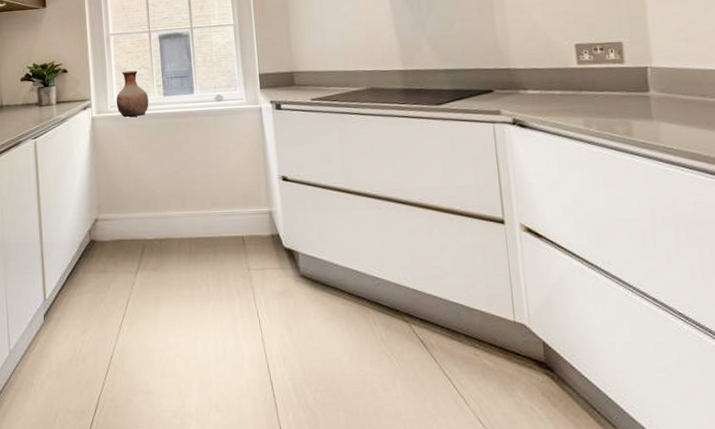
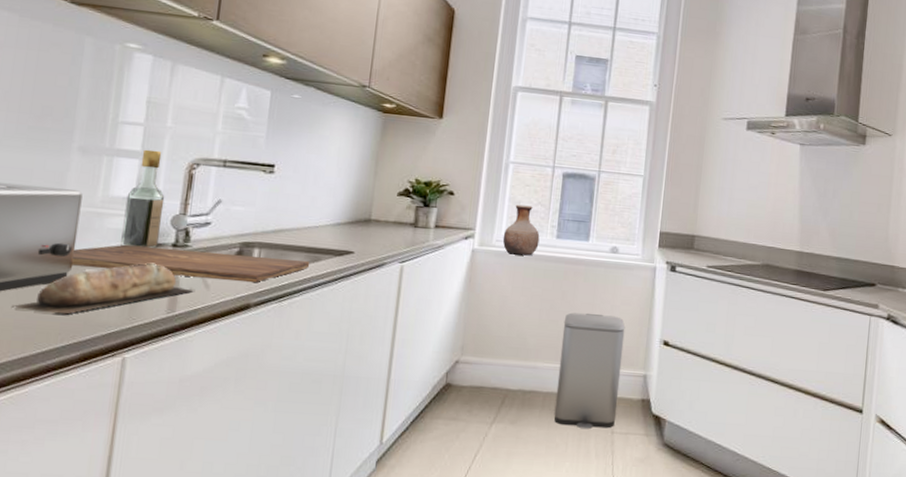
pedal bin: none [184,159,250,269] -> present [554,312,625,430]

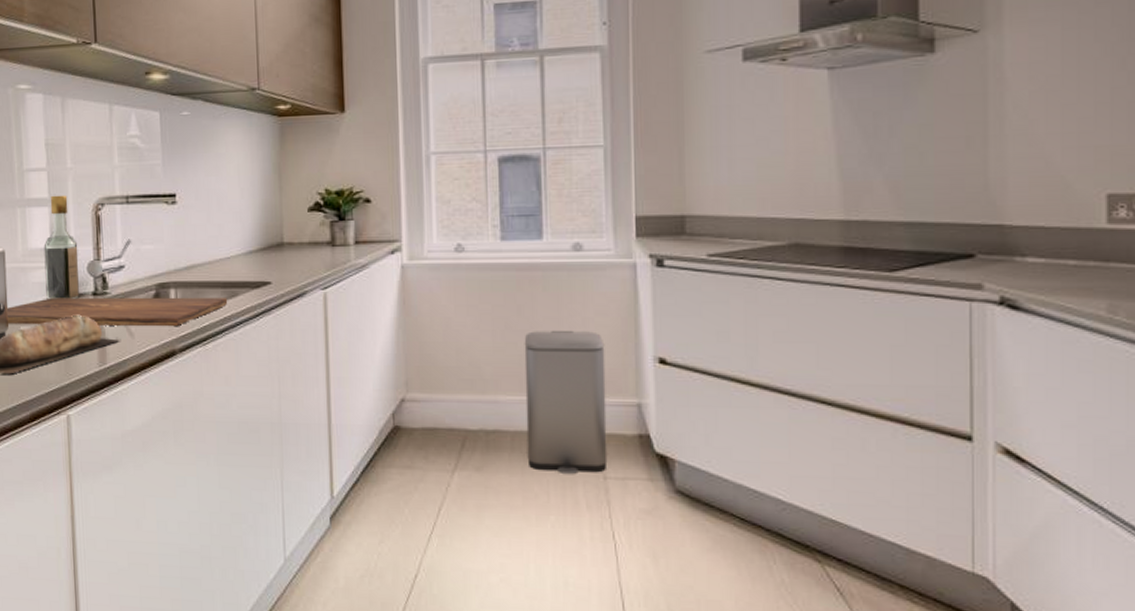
vase: present [502,204,540,256] -> none [435,204,480,266]

